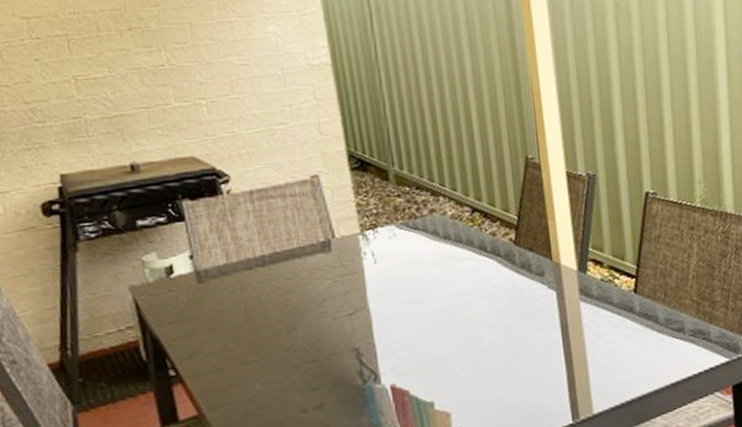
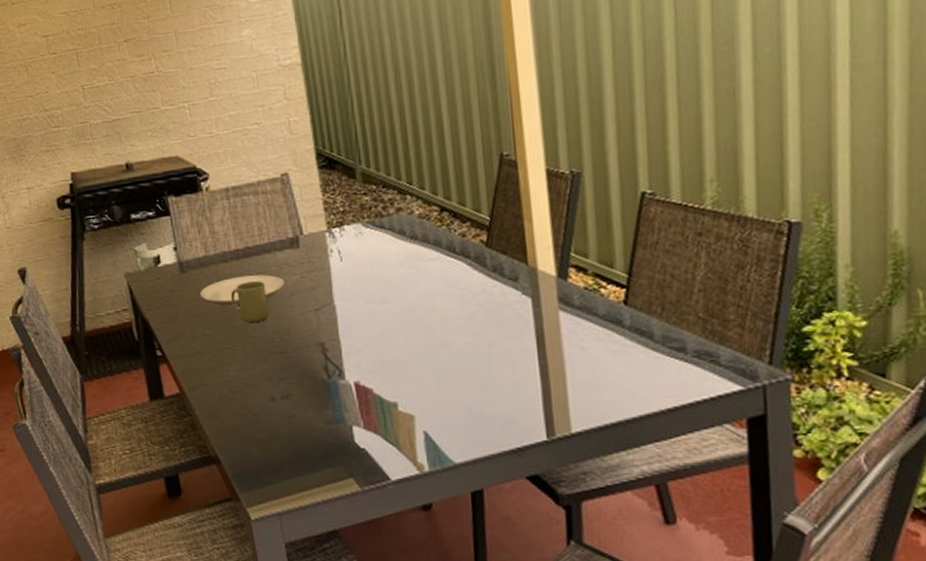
plate: none [220,281,316,316] -> present [199,274,285,305]
cup: none [256,287,299,332] -> present [230,281,269,322]

